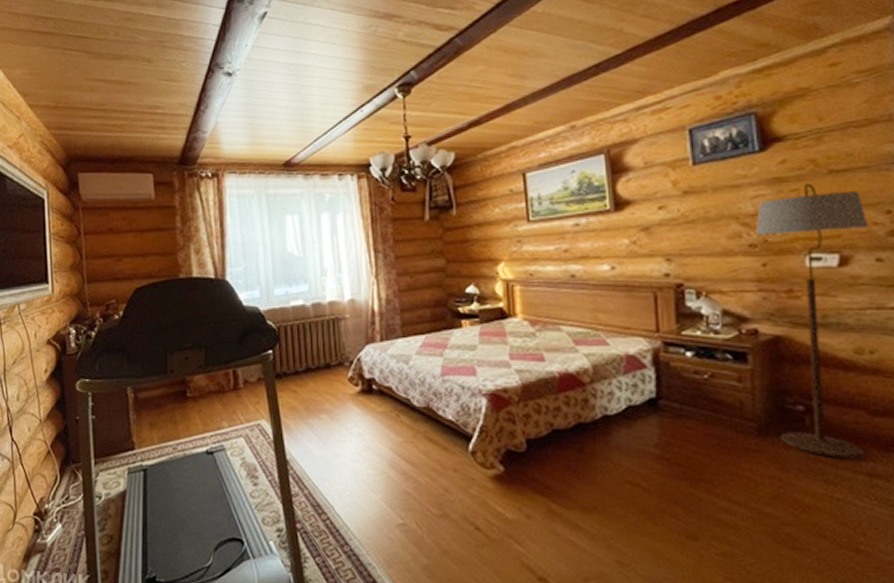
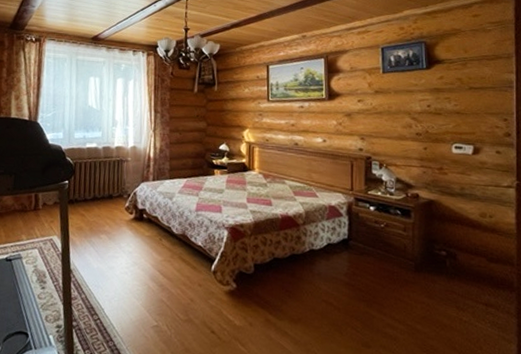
floor lamp: present [755,183,868,459] -> none [421,94,492,293]

